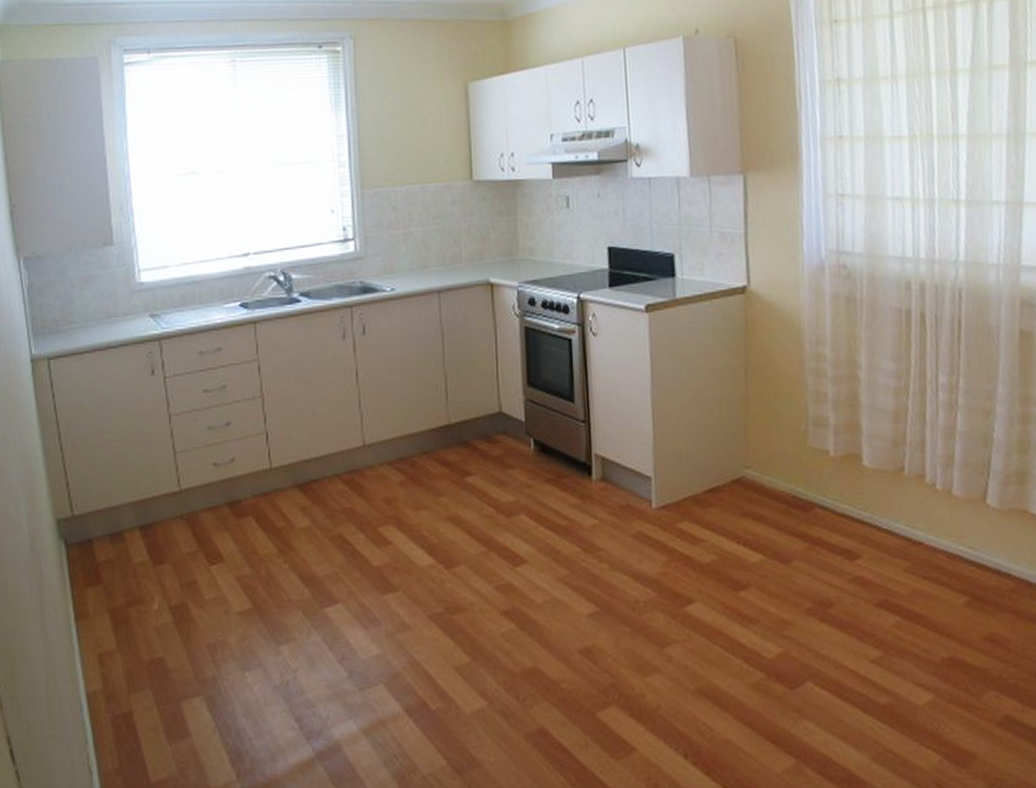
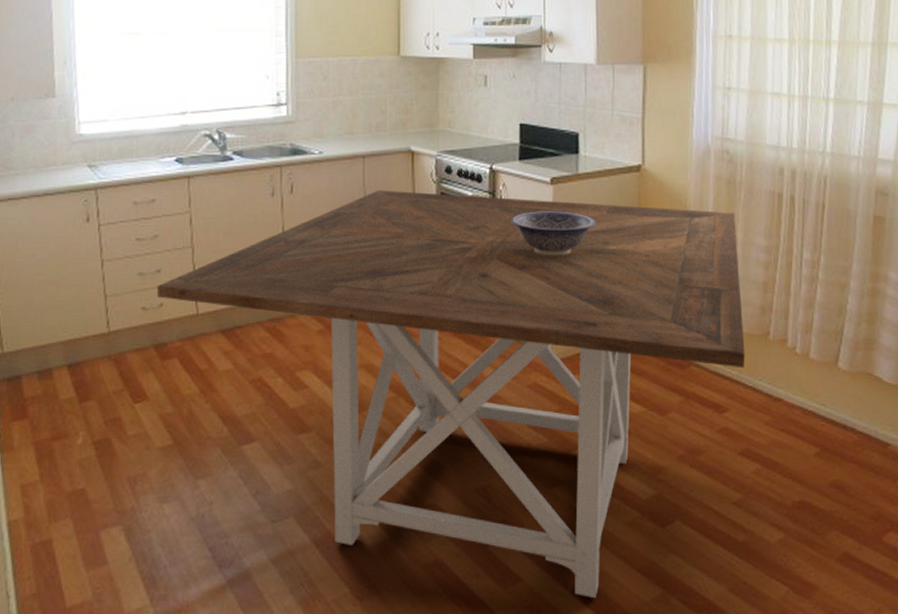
dining table: none [227,326,878,770] -> present [156,190,746,599]
decorative bowl: none [603,341,699,391] -> present [510,211,596,256]

